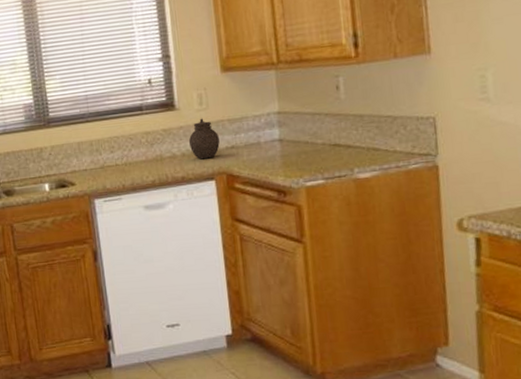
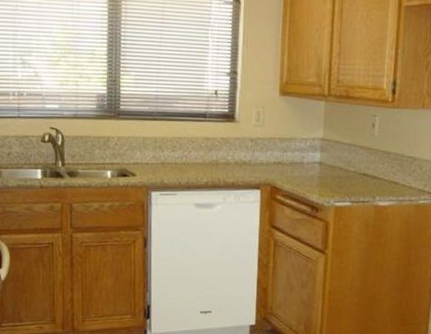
jar: present [188,118,220,160] -> none [242,133,269,170]

